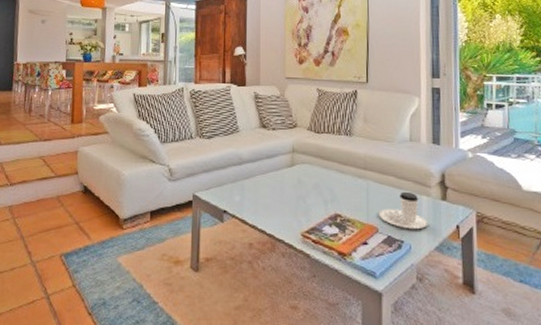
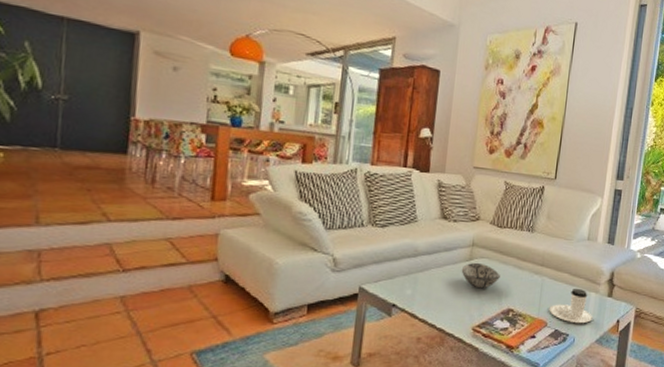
decorative bowl: none [284,168,323,194] -> present [461,262,500,289]

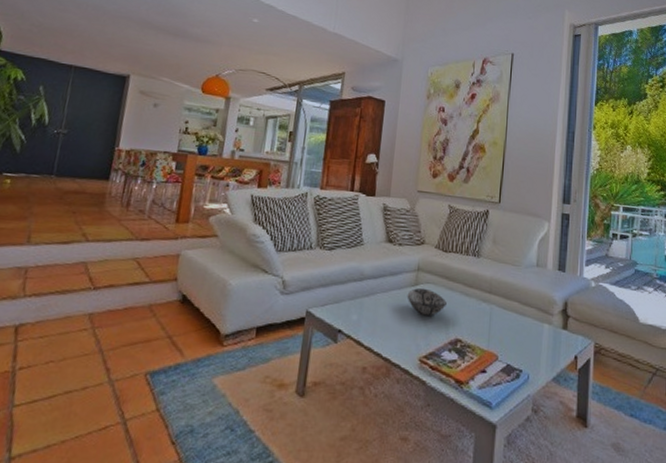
coffee cup: present [549,288,593,324] -> none [499,318,548,359]

